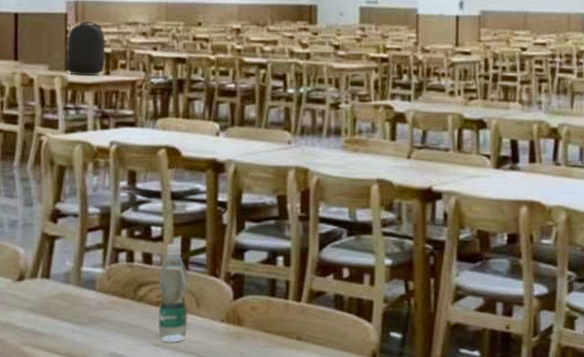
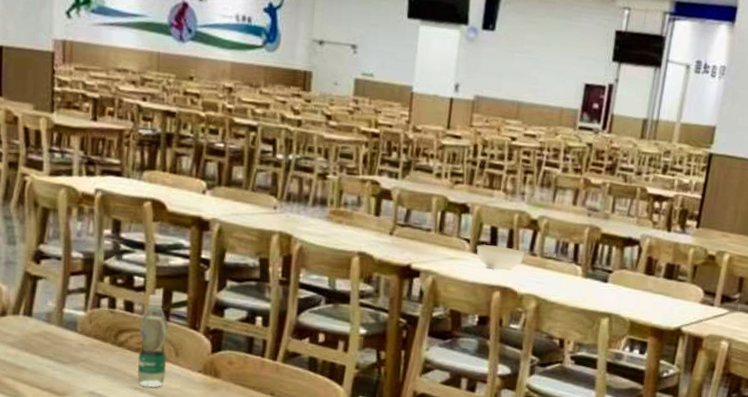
backpack: present [66,20,106,75] -> none [52,62,94,120]
bowl: none [498,158,549,184] -> present [476,244,525,272]

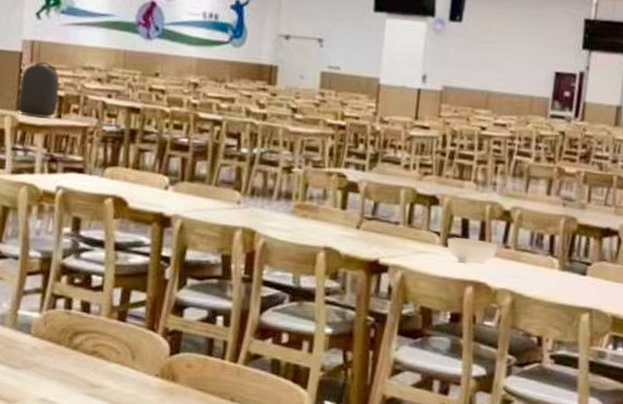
backpack: none [52,62,94,120] -> present [17,61,60,118]
bottle: present [137,294,169,388] -> none [90,293,126,394]

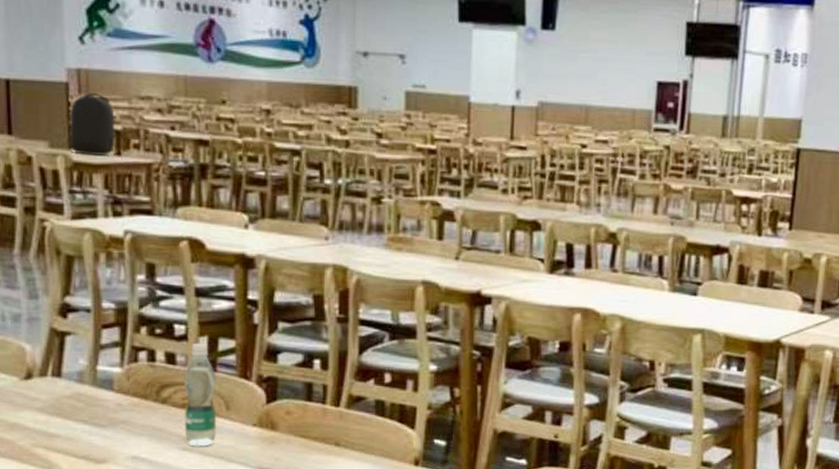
bottle: none [90,293,126,394] -> present [184,342,216,447]
bowl: present [447,236,499,265] -> none [552,262,606,291]

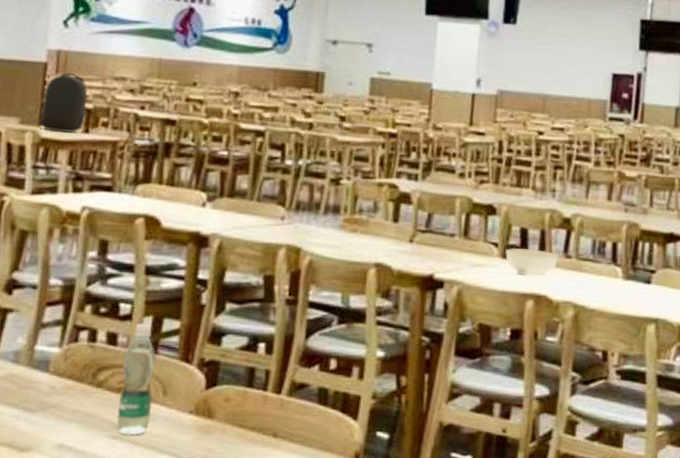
bowl: none [552,262,606,291] -> present [505,247,559,277]

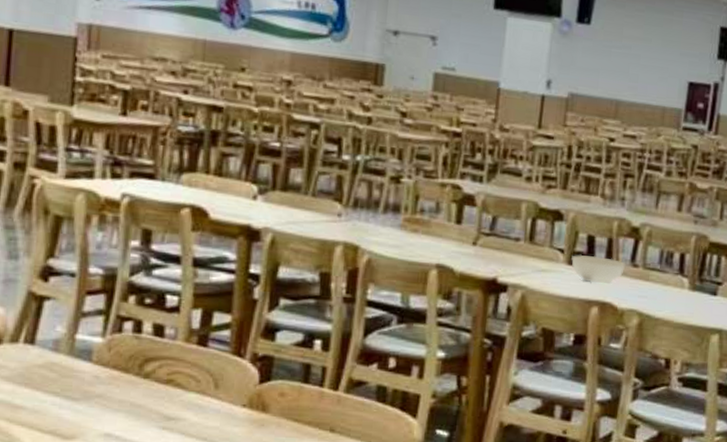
backpack: present [40,72,88,133] -> none [71,49,125,115]
bottle: present [116,323,157,435] -> none [165,315,208,427]

